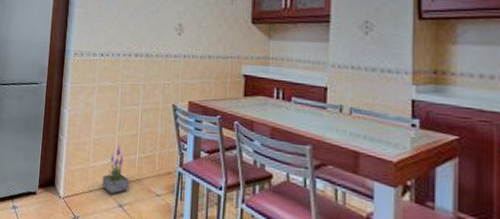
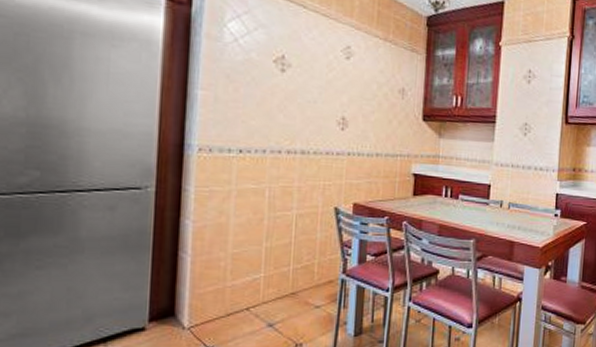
potted plant: present [102,143,130,195] -> none [244,255,282,315]

